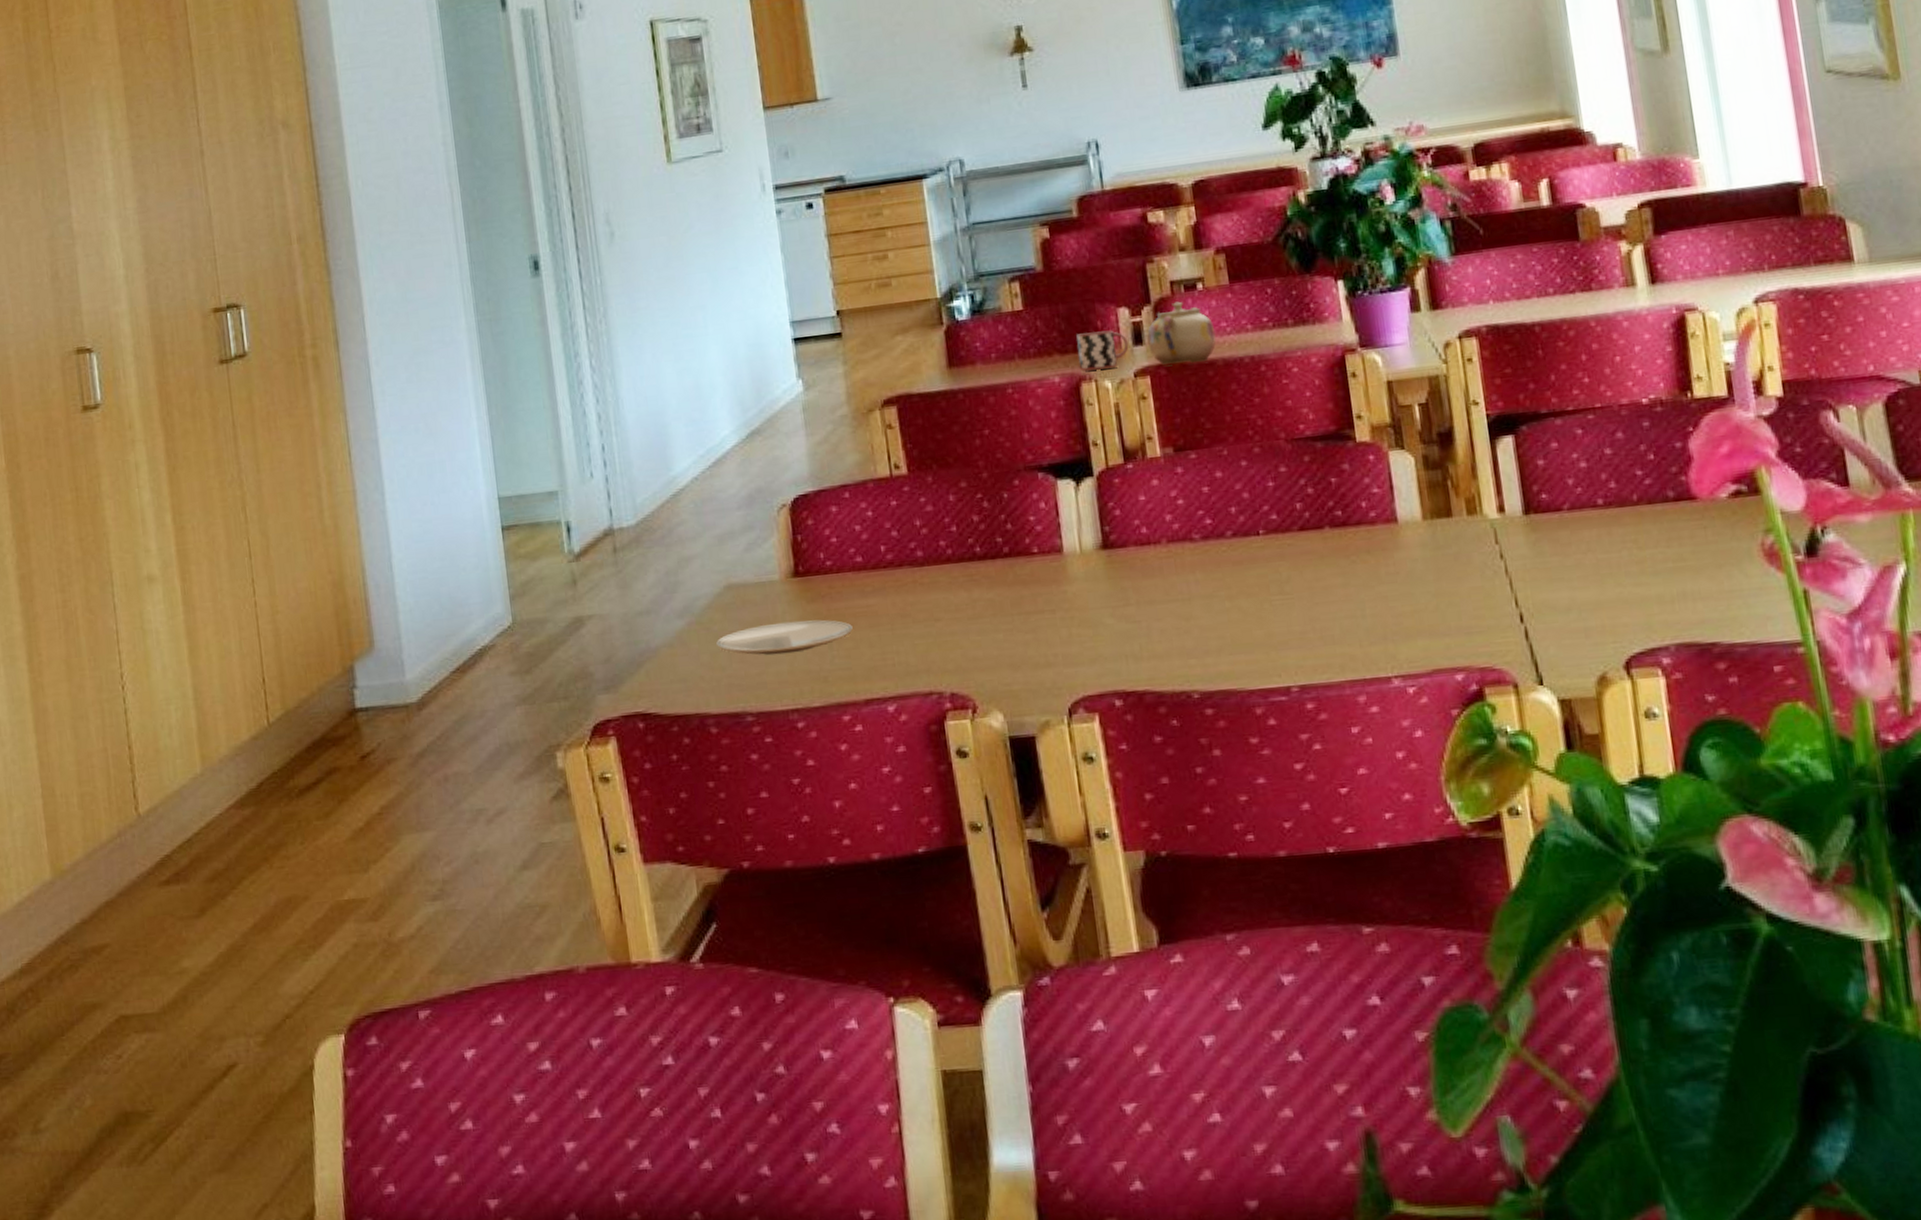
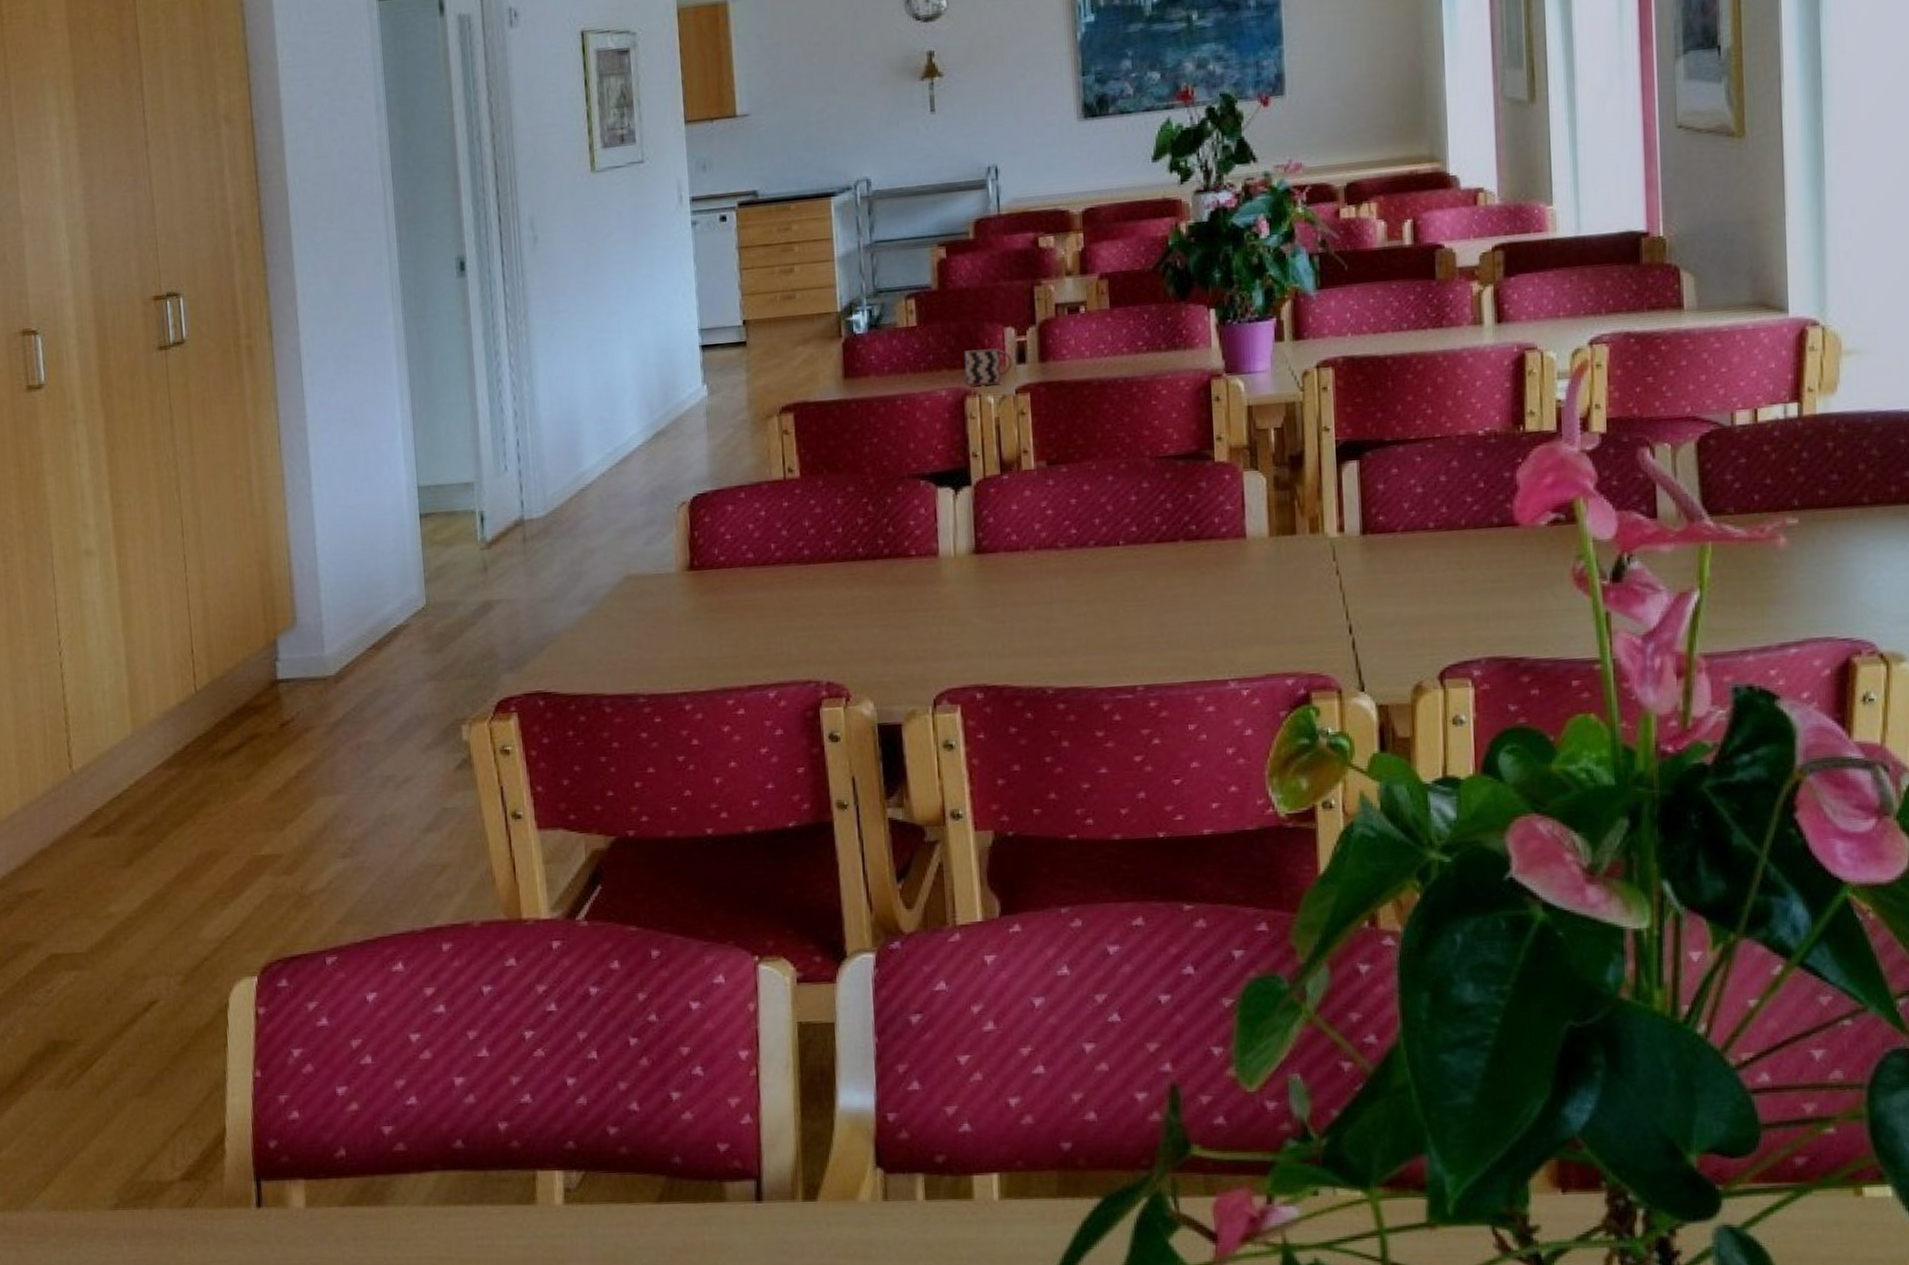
plate: present [716,619,853,655] -> none [614,611,741,642]
teapot: present [1147,301,1217,367] -> none [1030,323,1094,385]

